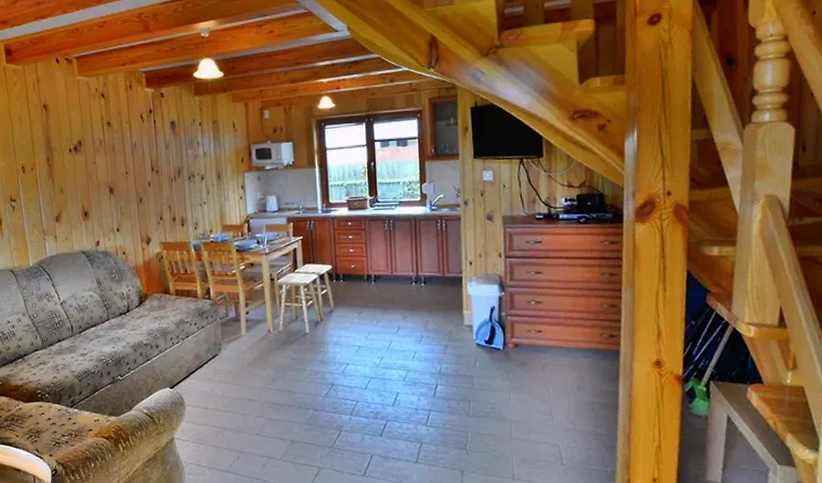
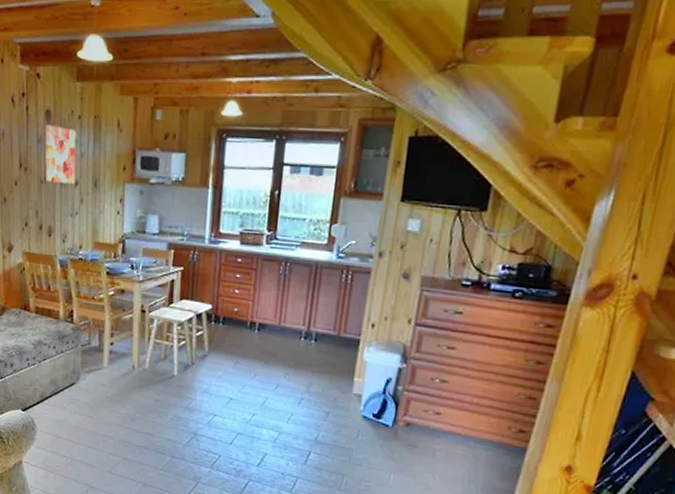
wall art: none [172,133,201,180] -> present [45,125,76,184]

